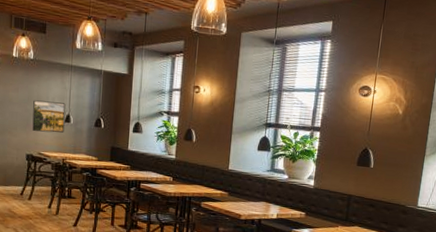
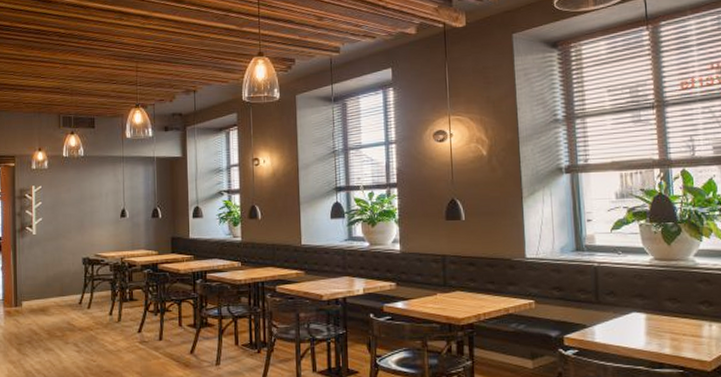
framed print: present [32,100,66,133] -> none [86,197,120,231]

